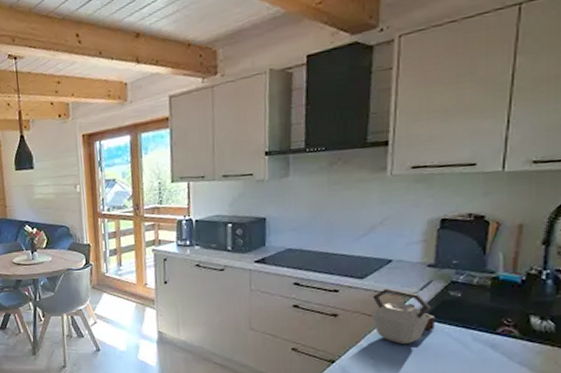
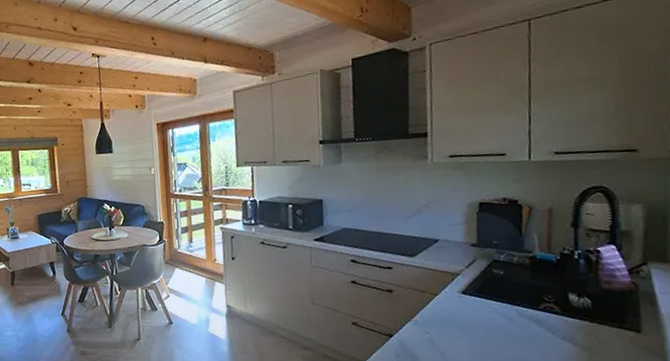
kettle: present [371,288,435,345] -> none [423,266,482,320]

